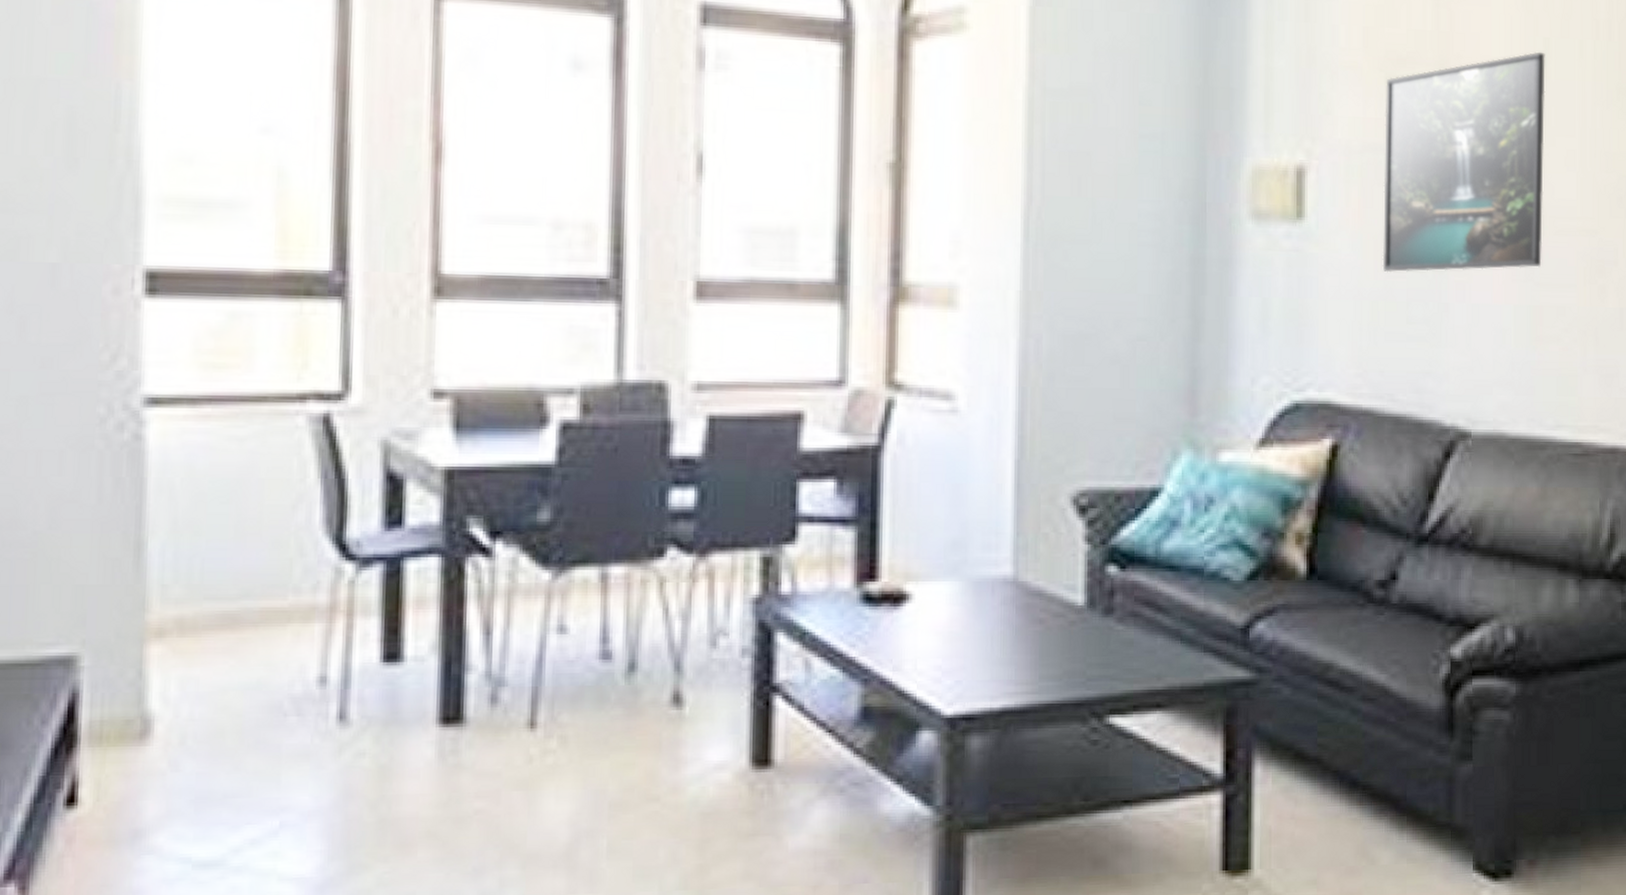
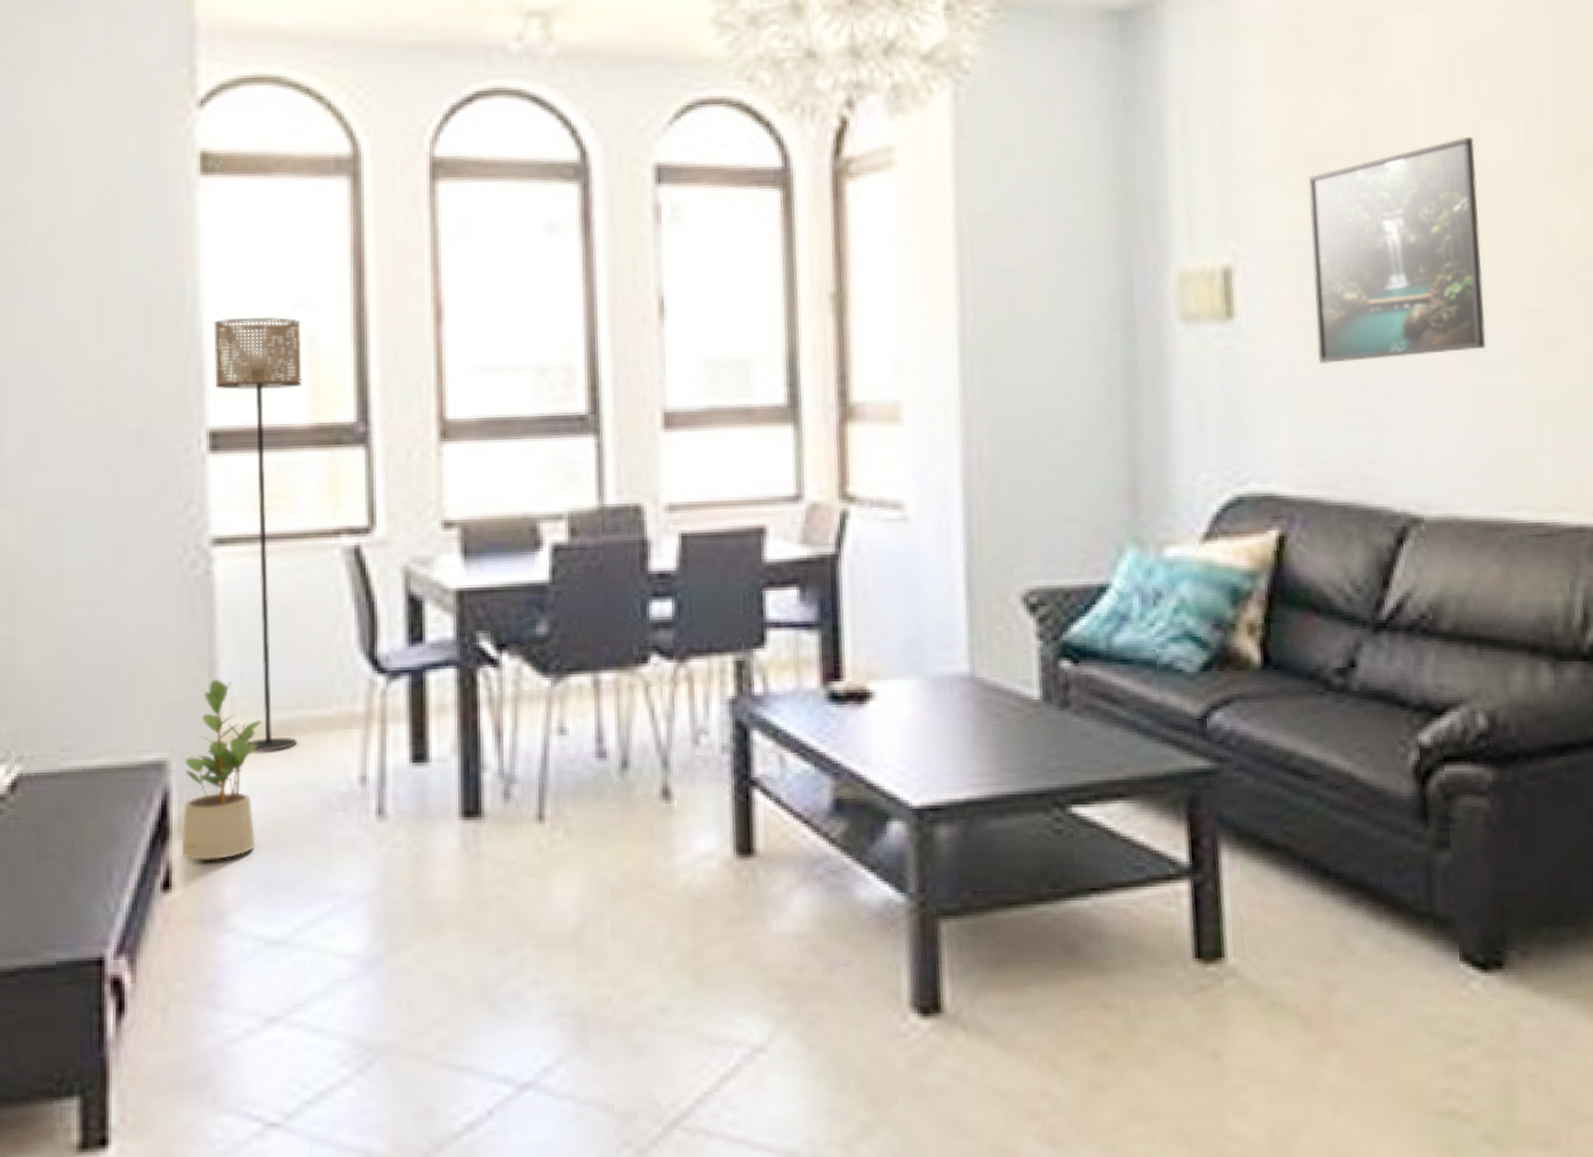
potted plant: none [93,562,201,771] -> present [182,679,263,860]
floor lamp: none [155,138,268,648] -> present [214,316,302,753]

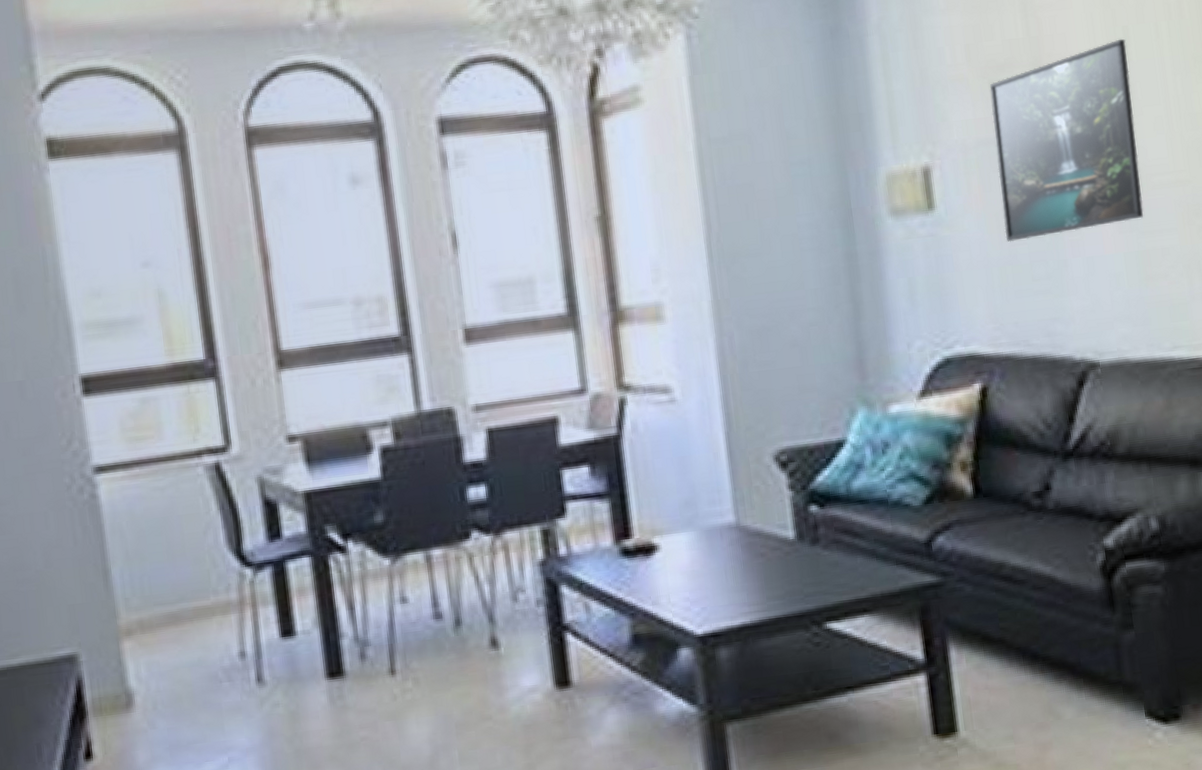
potted plant: present [182,679,263,860] -> none [91,583,159,733]
floor lamp: present [214,316,302,753] -> none [74,275,184,641]

